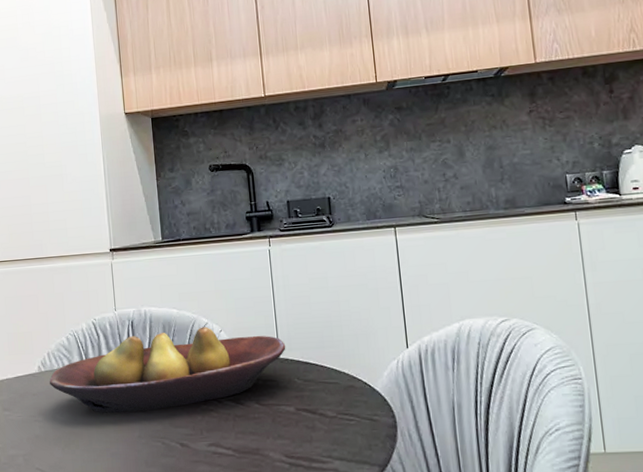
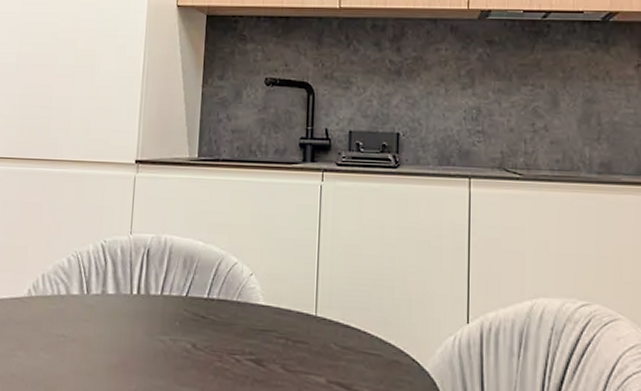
fruit bowl: present [49,326,286,413] -> none [39,266,326,361]

